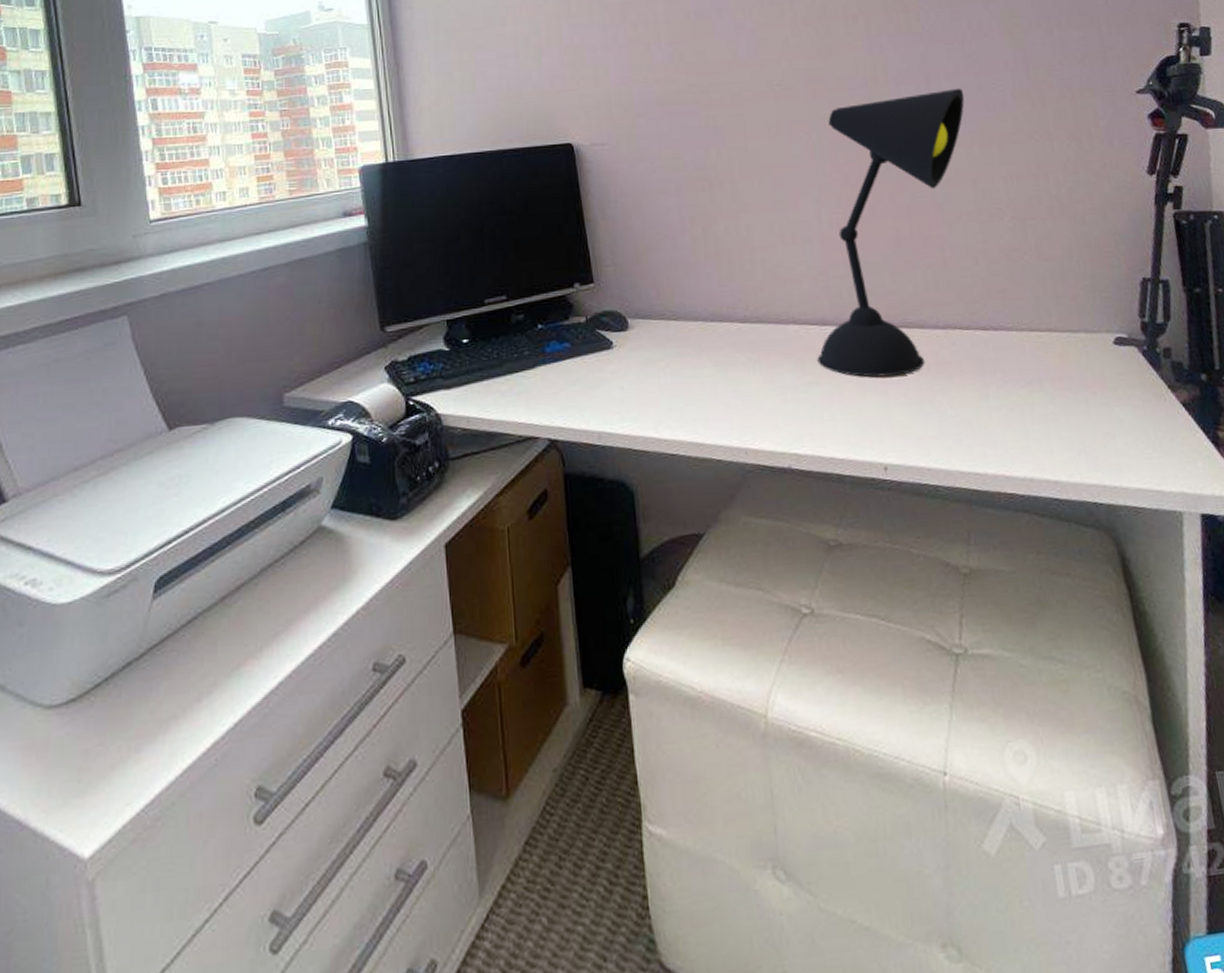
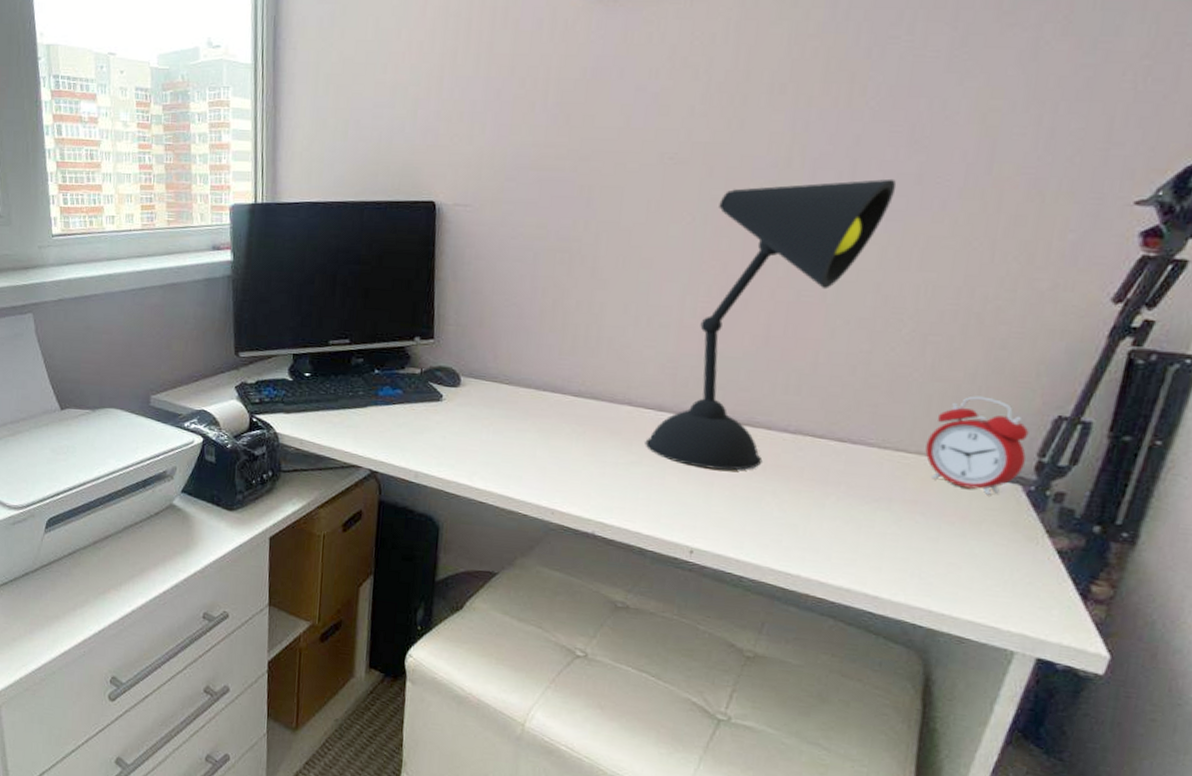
alarm clock: none [1052,269,1133,360] -> present [925,396,1029,495]

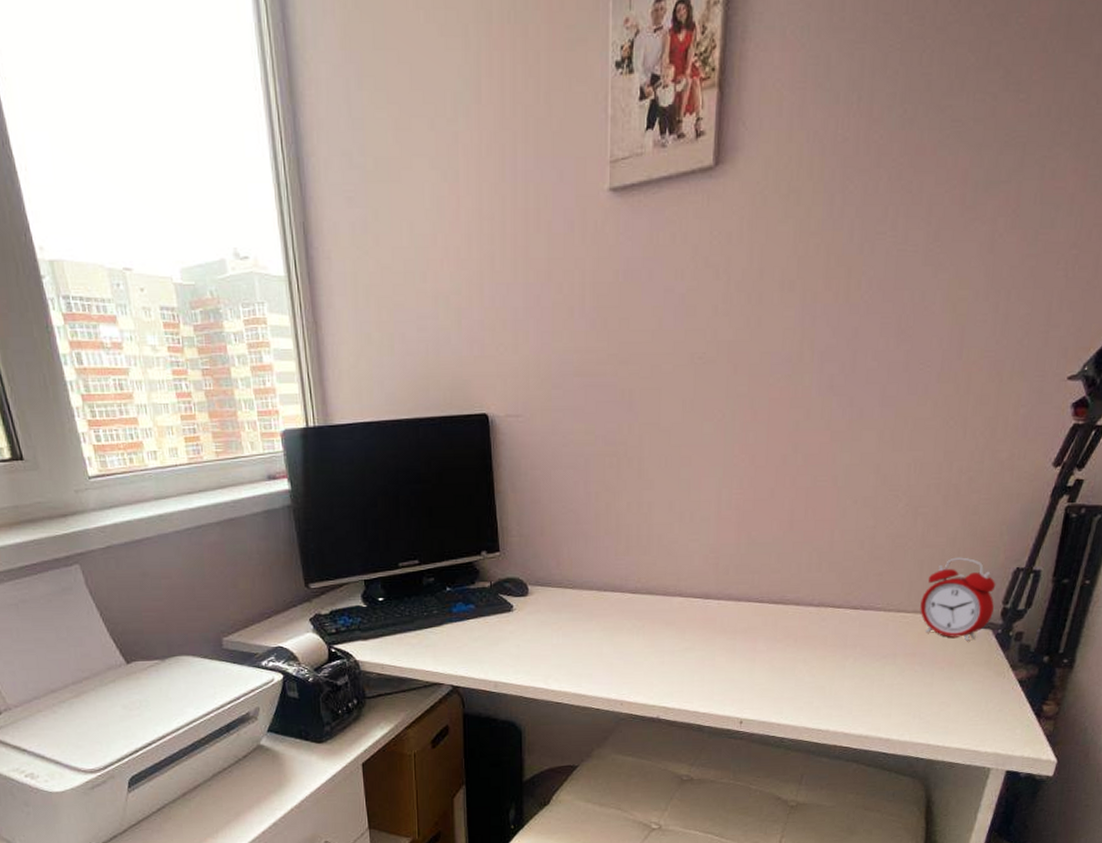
desk lamp: present [645,178,897,471] -> none [696,367,889,647]

